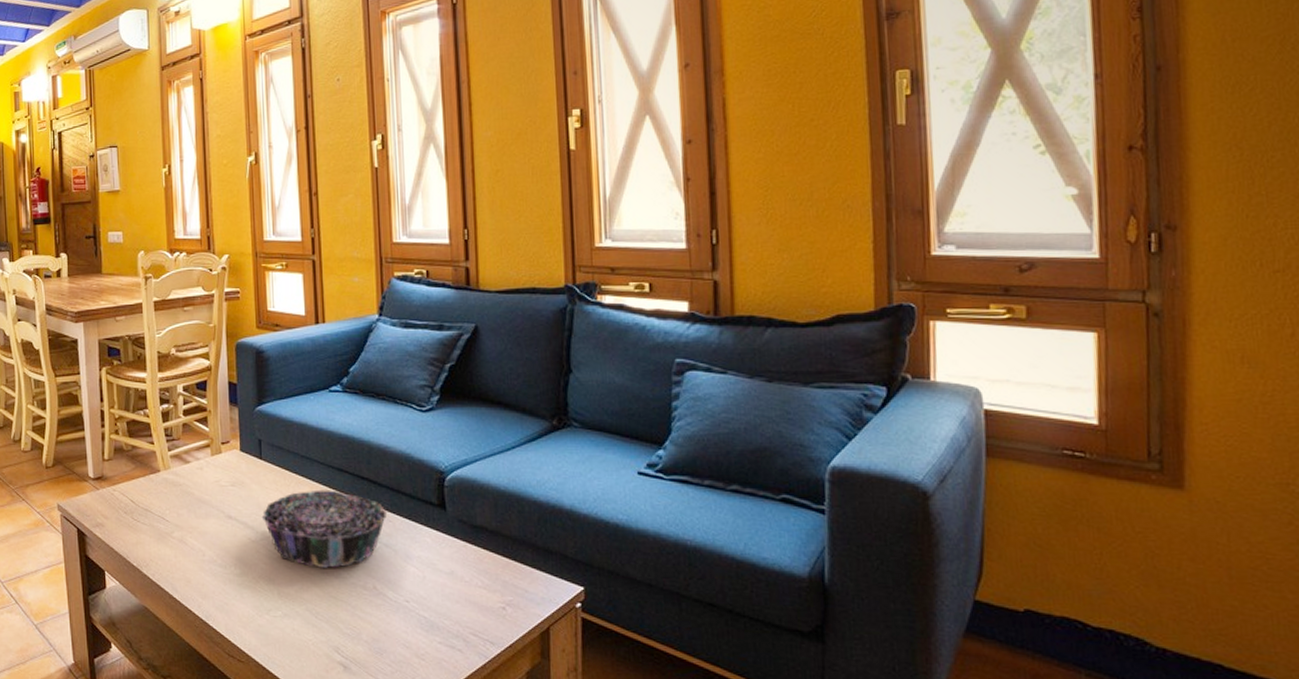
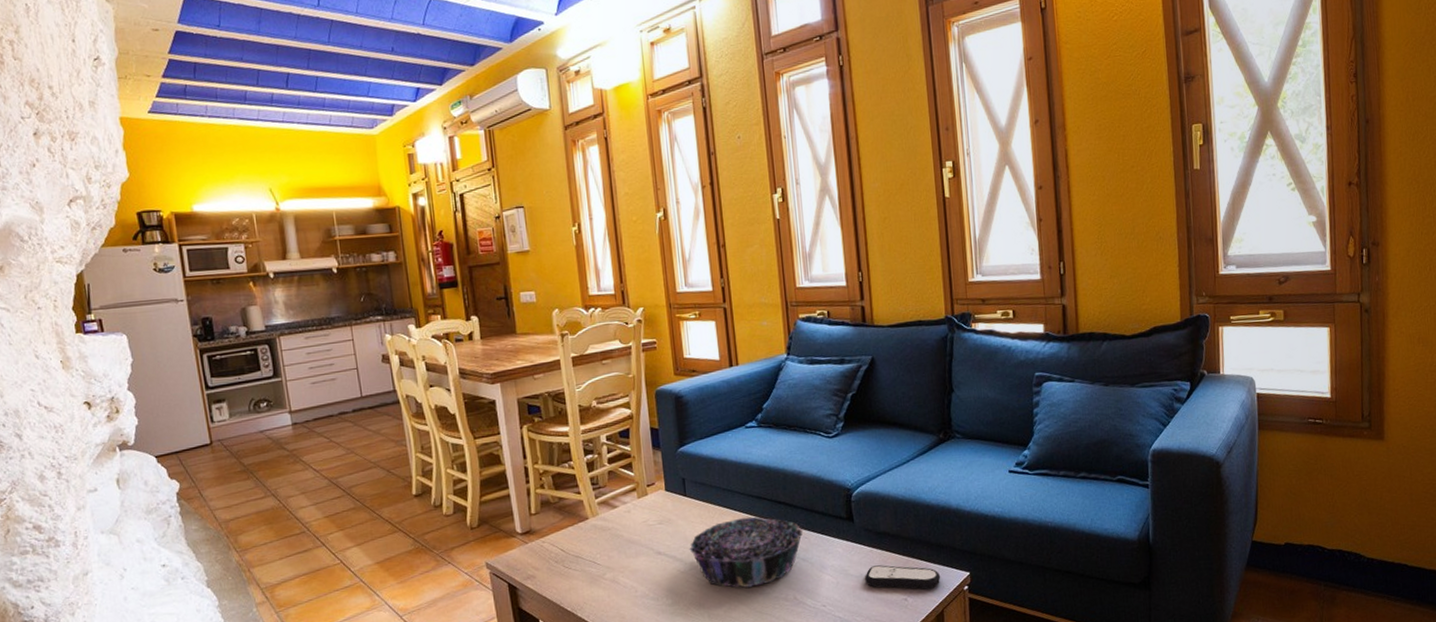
remote control: none [455,563,548,600] -> present [864,565,941,590]

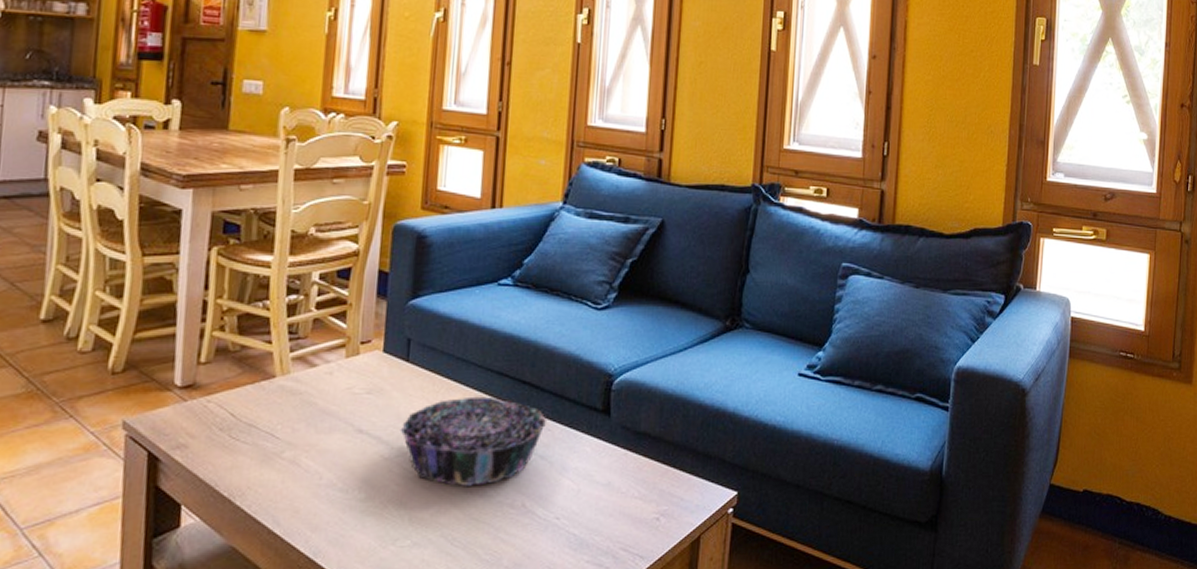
remote control: present [864,565,941,590] -> none [611,473,703,508]

